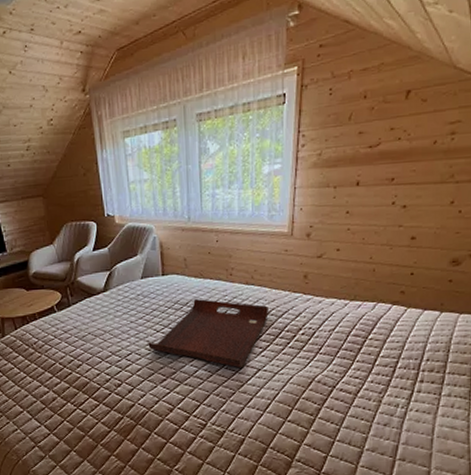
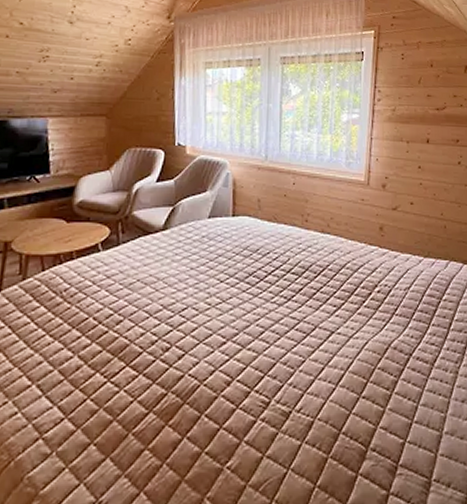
serving tray: present [148,299,269,368] -> none [208,246,344,330]

